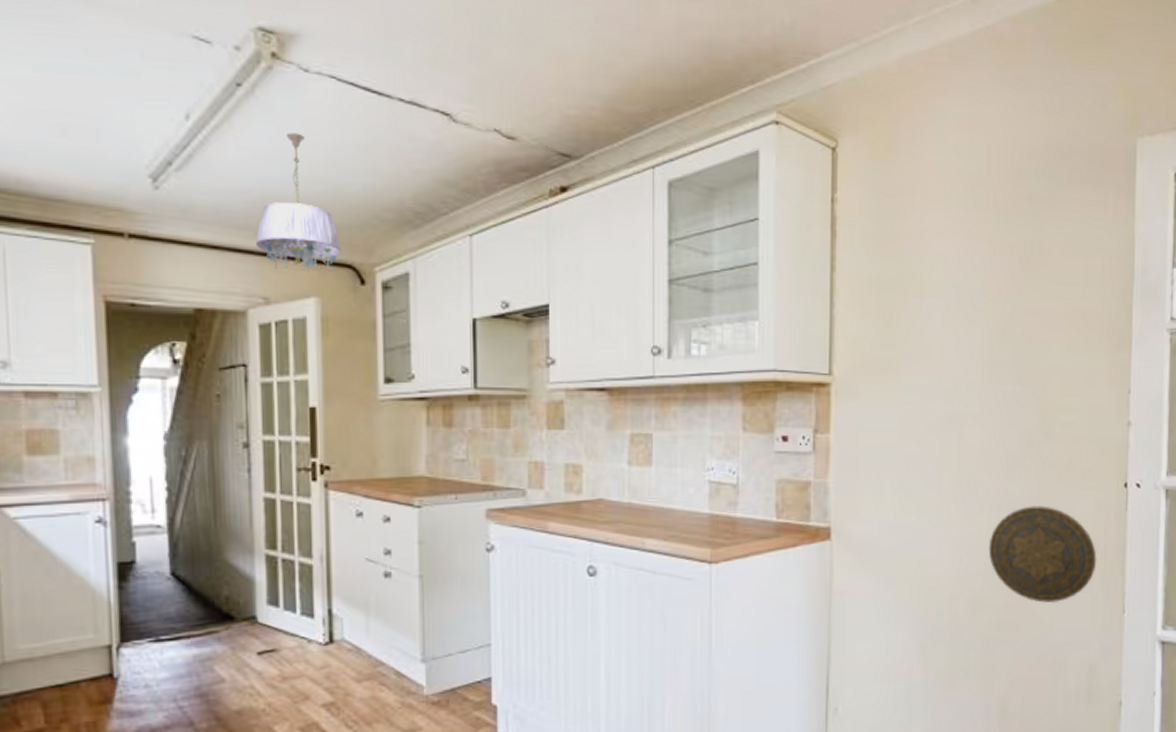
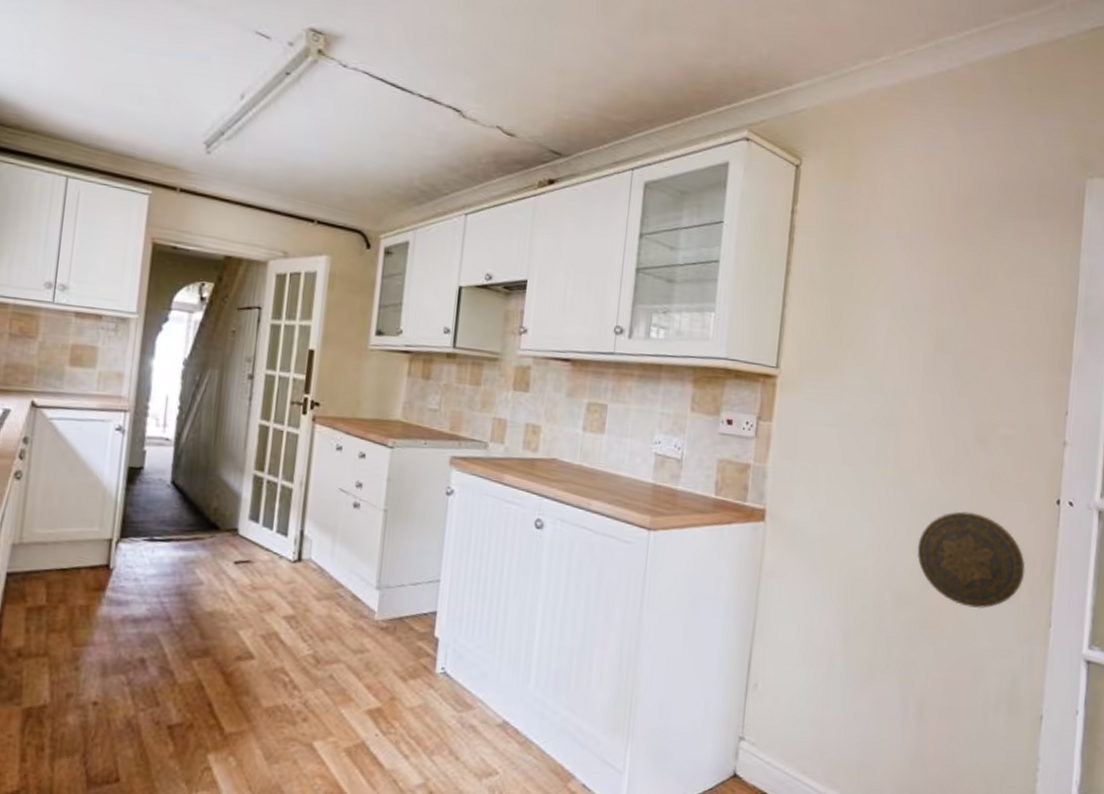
ceiling light fixture: present [255,133,341,273] -> none [283,116,354,234]

